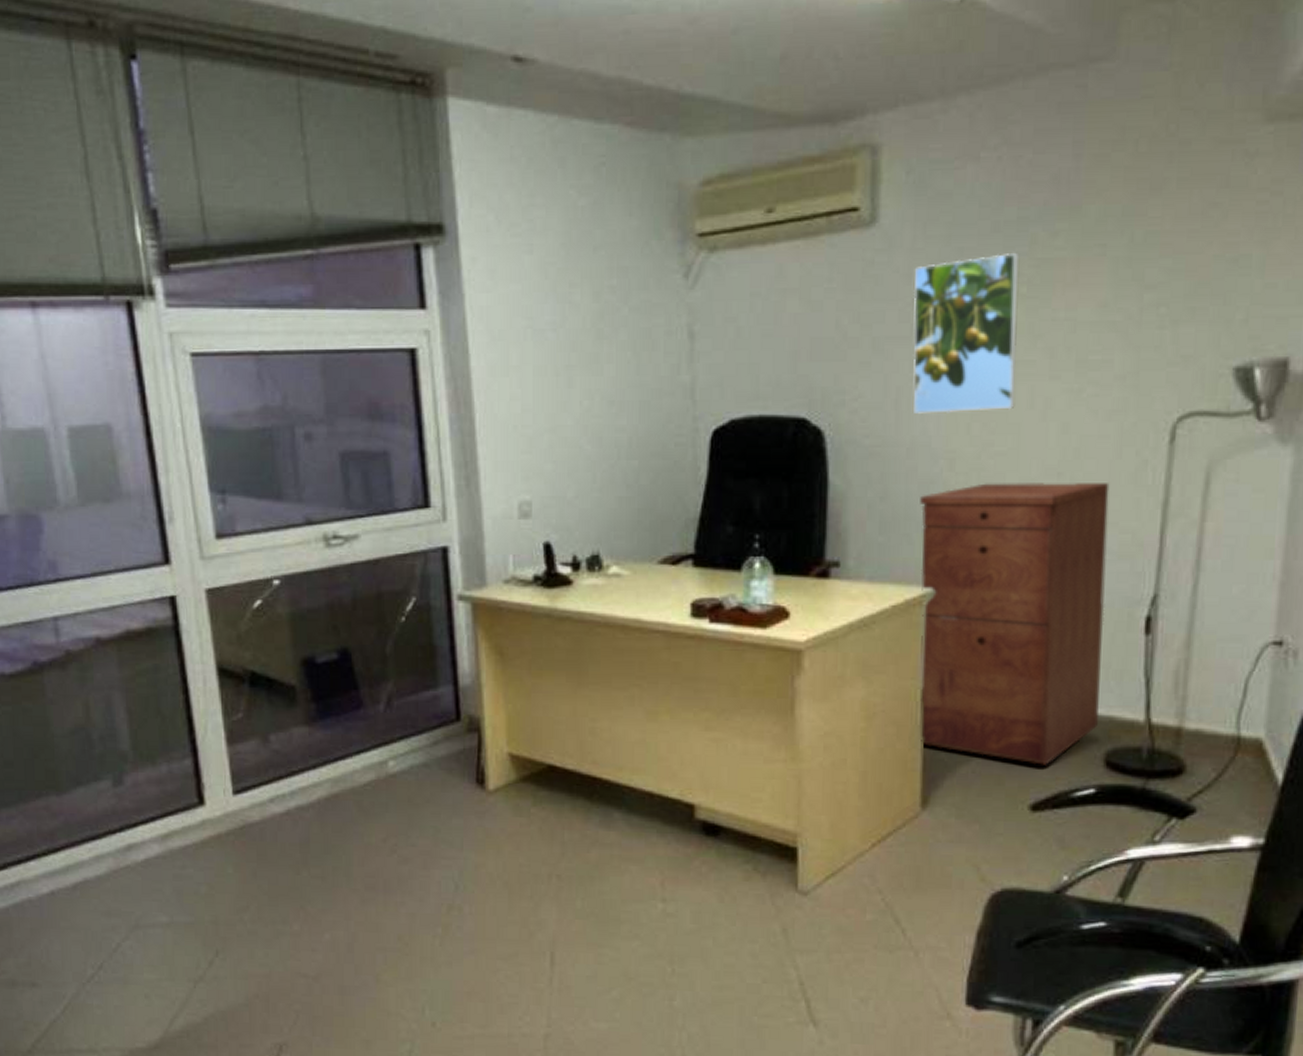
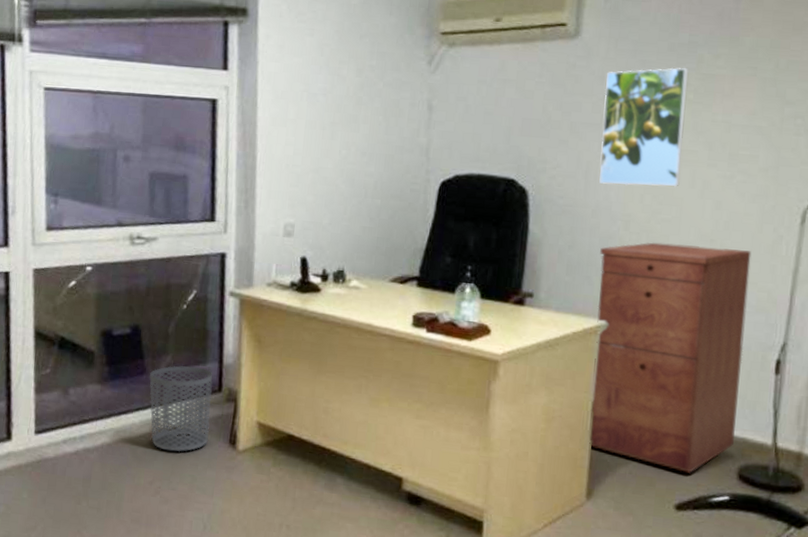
waste bin: none [368,692,451,800] -> present [149,366,213,453]

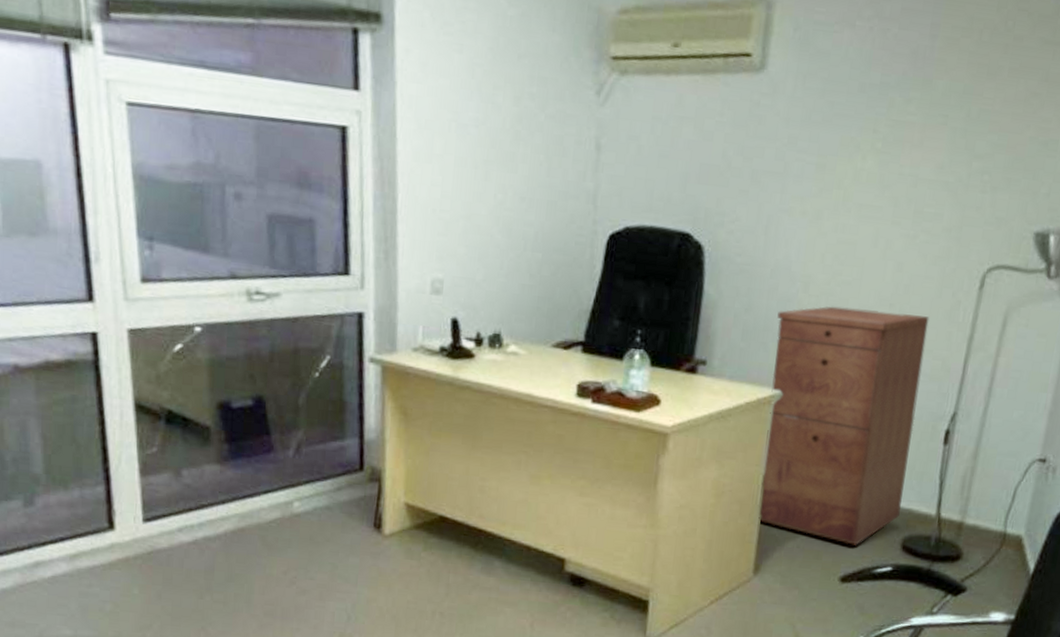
waste bin: present [149,366,213,453] -> none [278,442,353,539]
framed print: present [599,67,688,187] -> none [780,111,878,246]

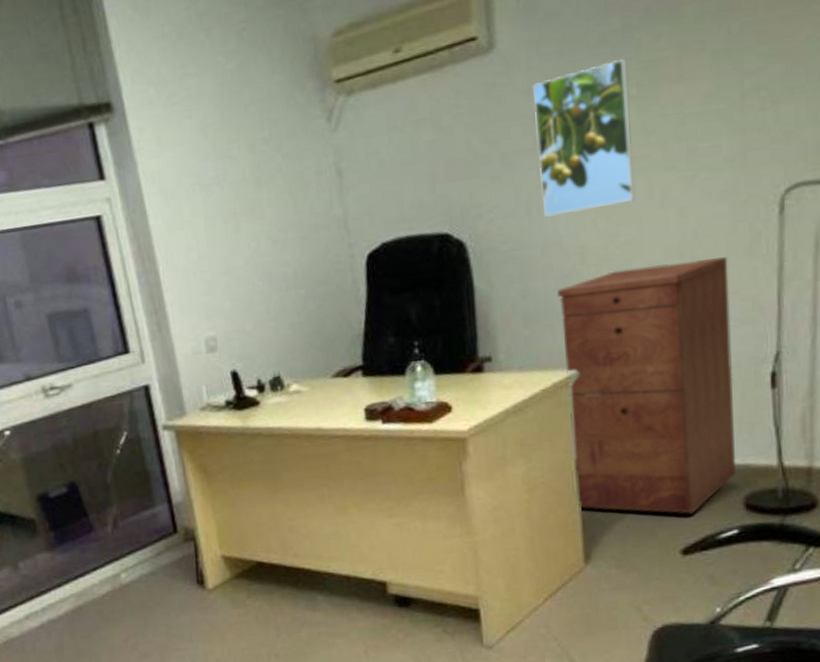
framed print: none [780,111,878,246] -> present [533,59,635,217]

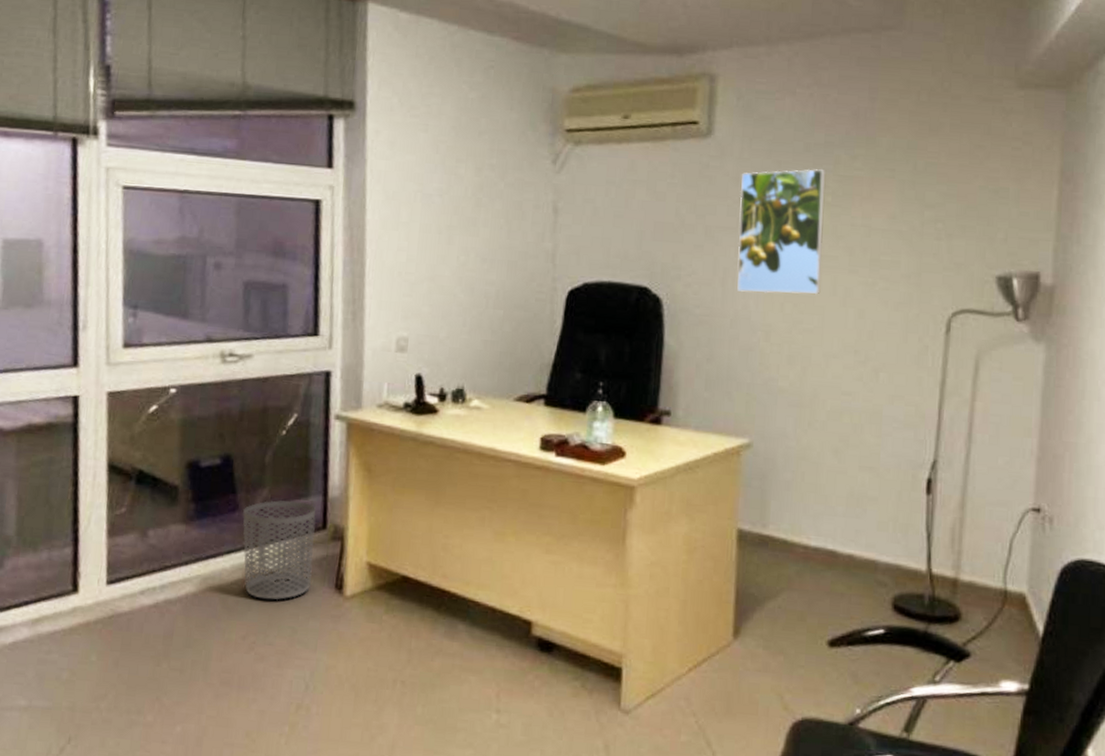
waste bin: none [98,512,175,605] -> present [243,500,316,601]
filing cabinet: present [557,257,735,515] -> none [734,354,897,605]

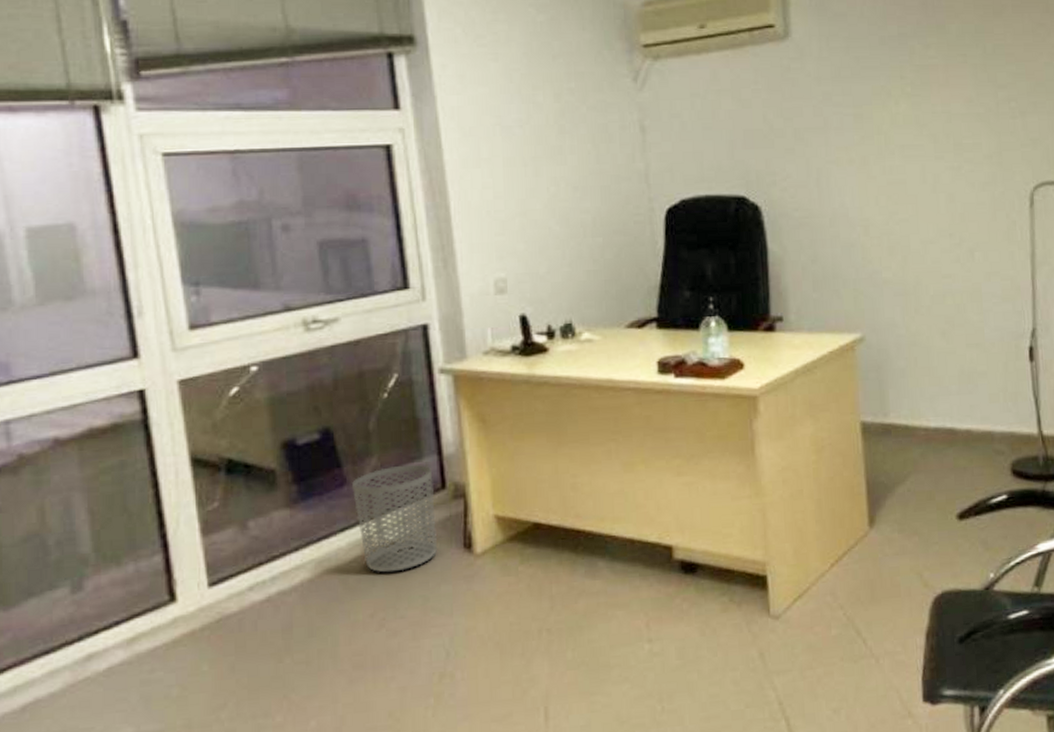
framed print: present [737,169,825,295] -> none [823,61,911,190]

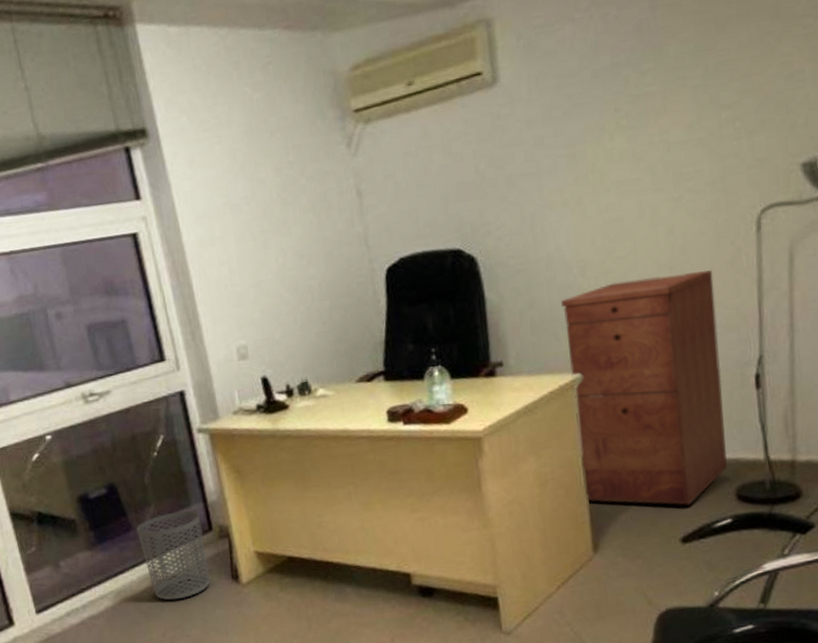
filing cabinet: none [844,240,1002,479] -> present [561,270,727,506]

